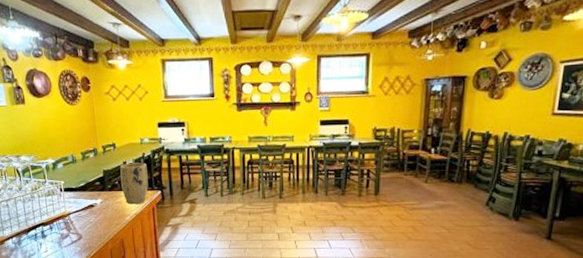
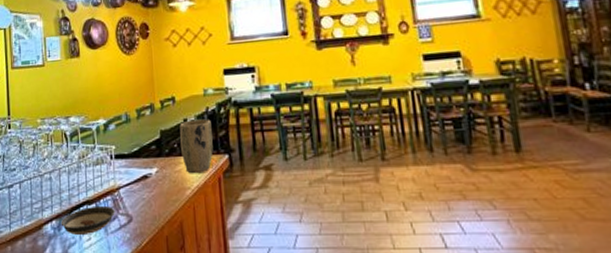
saucer: none [20,226,67,248] -> present [60,205,115,235]

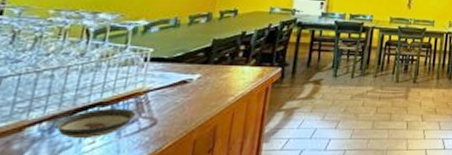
plant pot: present [180,119,213,174] -> none [231,33,271,83]

